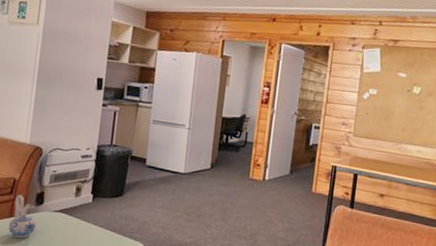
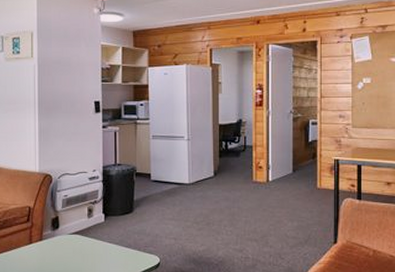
ceramic pitcher: present [8,195,37,239] -> none [30,222,56,263]

